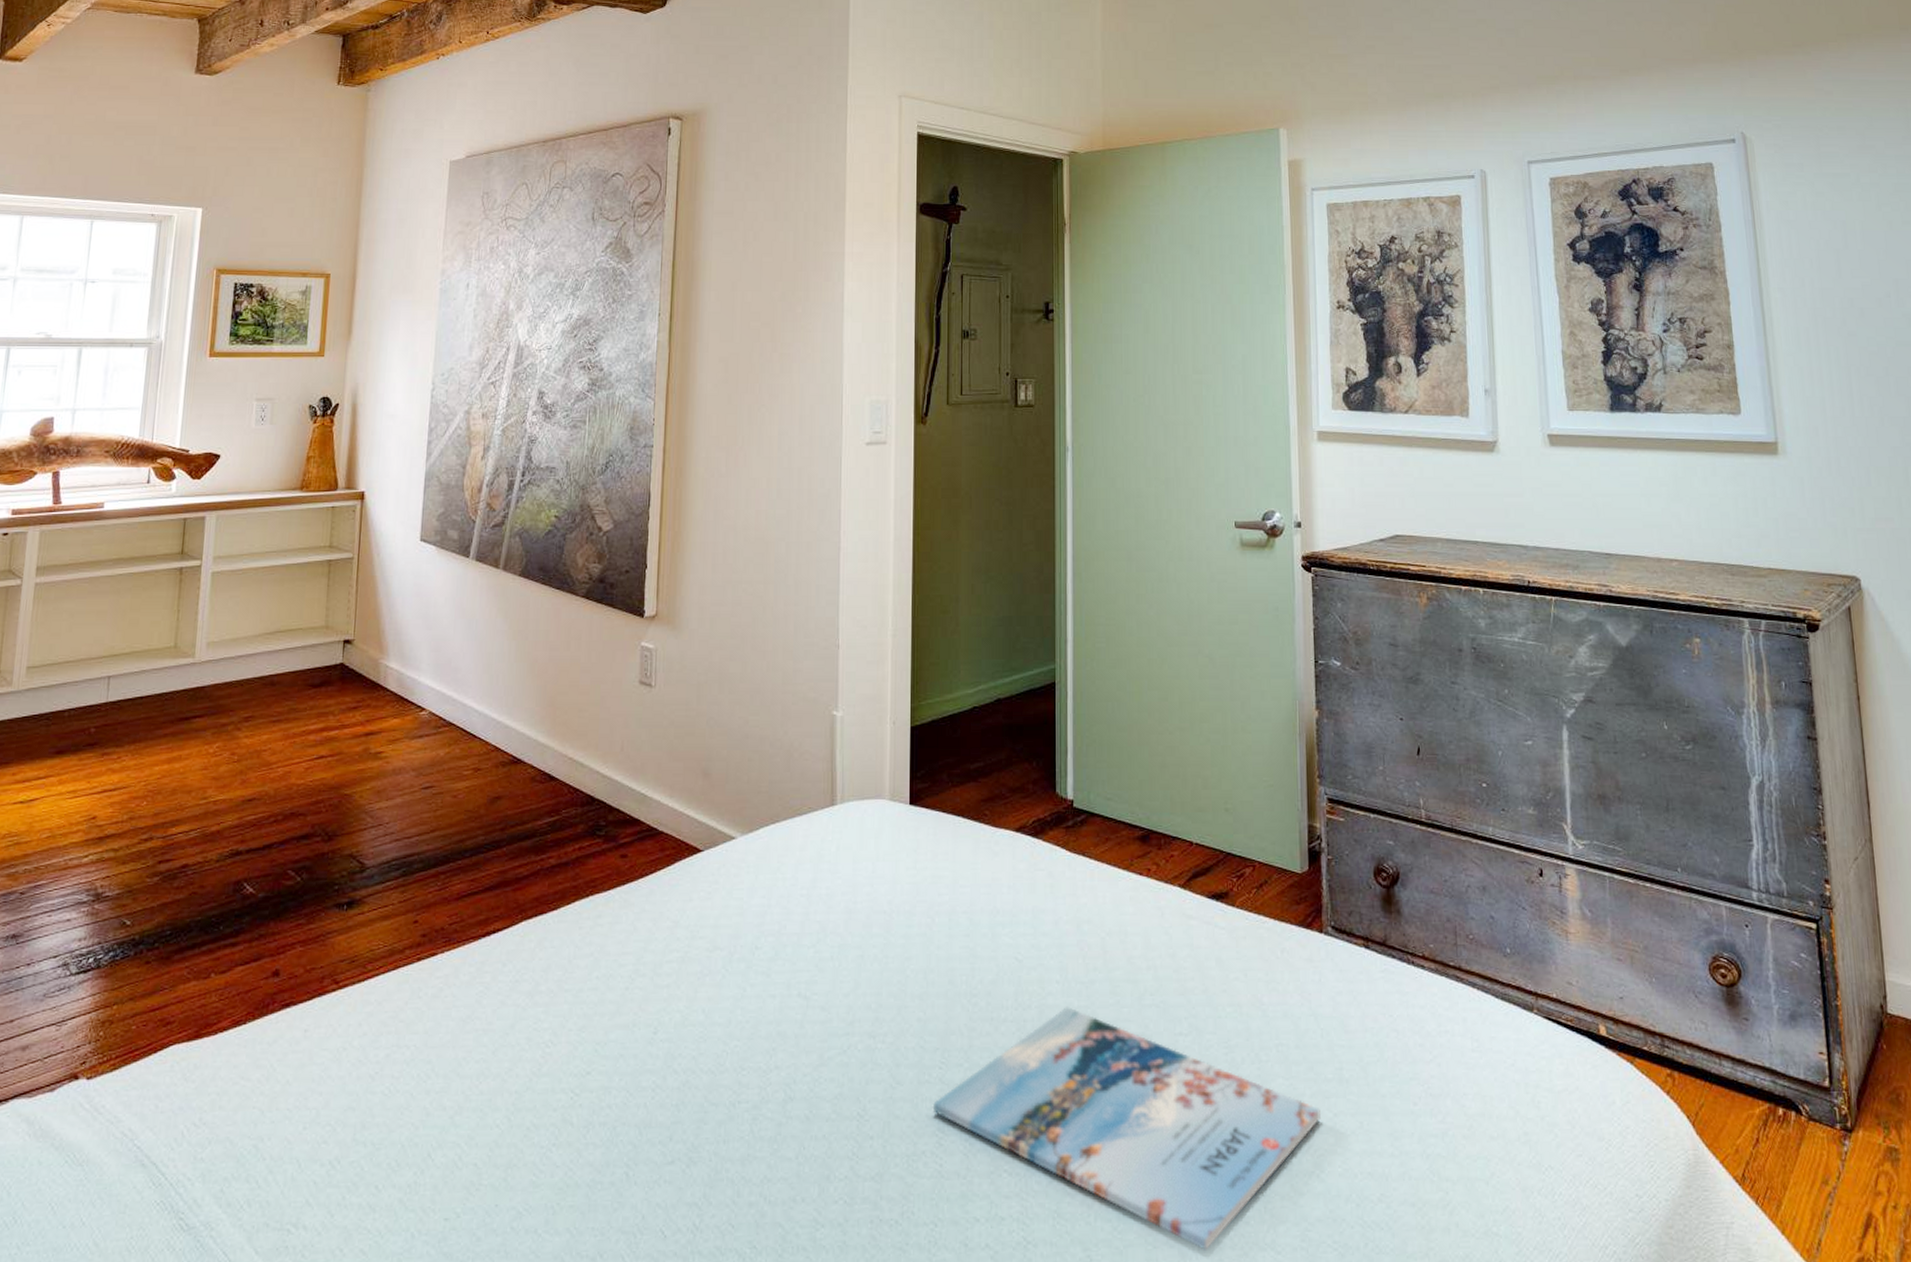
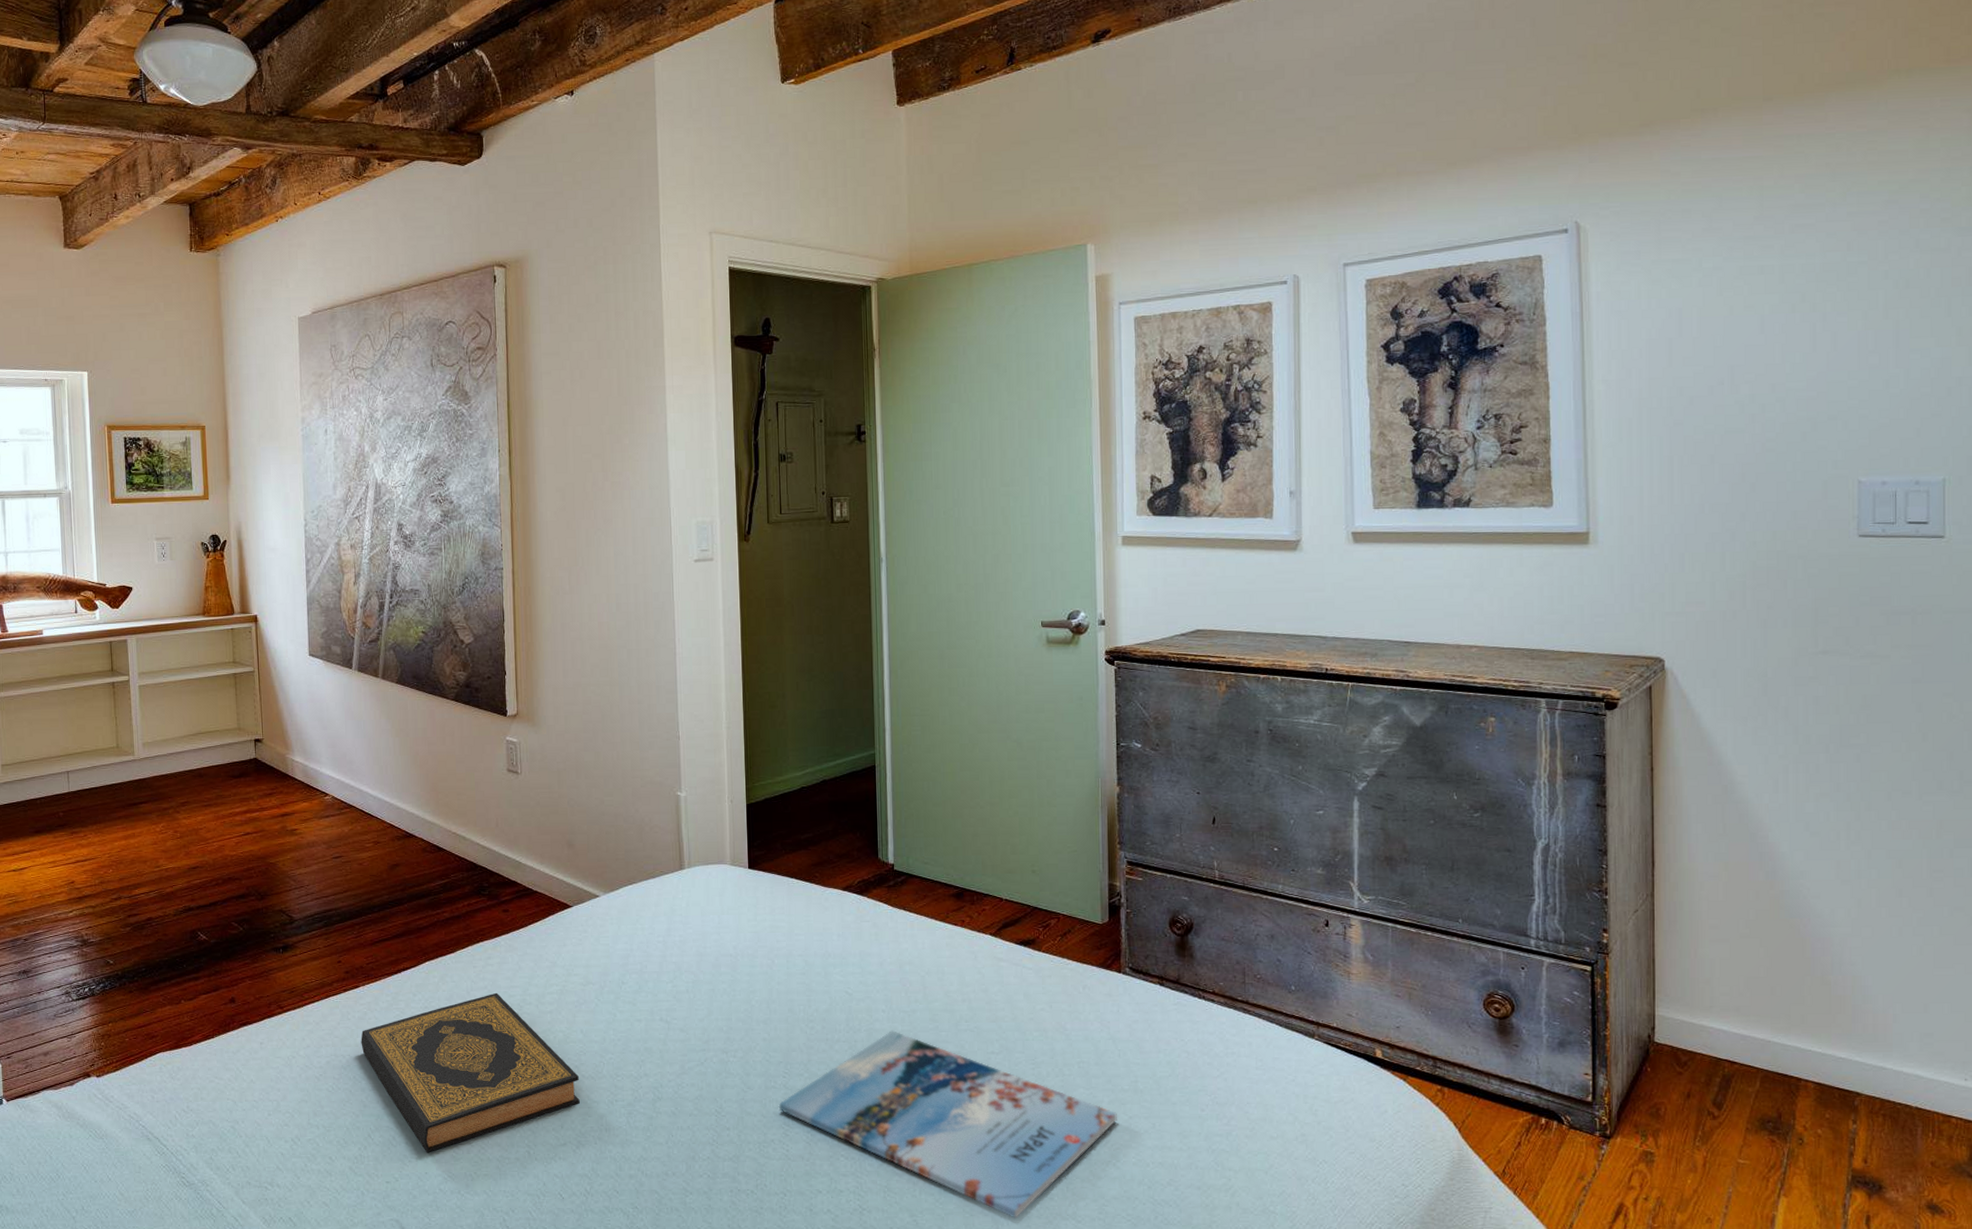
hardback book: none [431,961,696,1176] -> present [361,992,580,1152]

